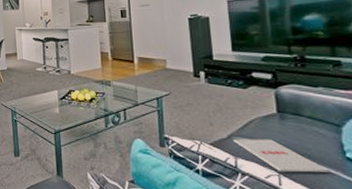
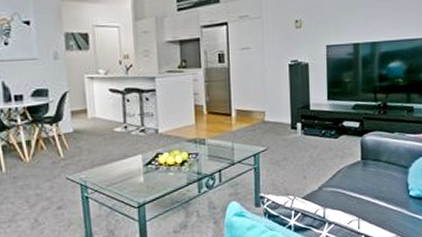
magazine: present [232,139,329,173] -> none [322,186,396,217]

